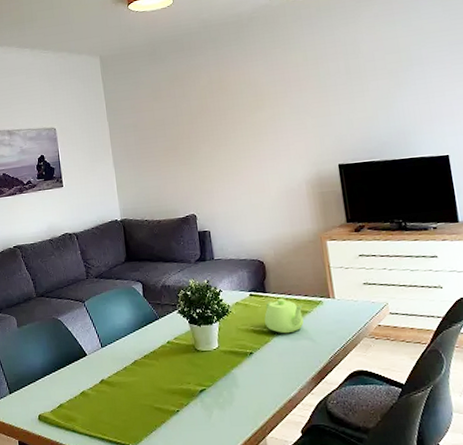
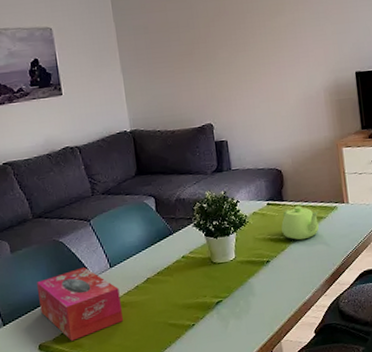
tissue box: none [37,345,113,414] -> present [36,267,124,341]

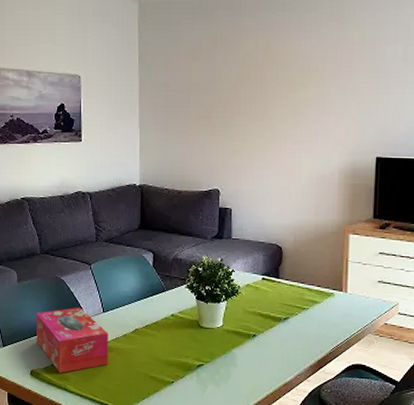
teapot: present [281,205,319,240] -> none [273,286,314,321]

